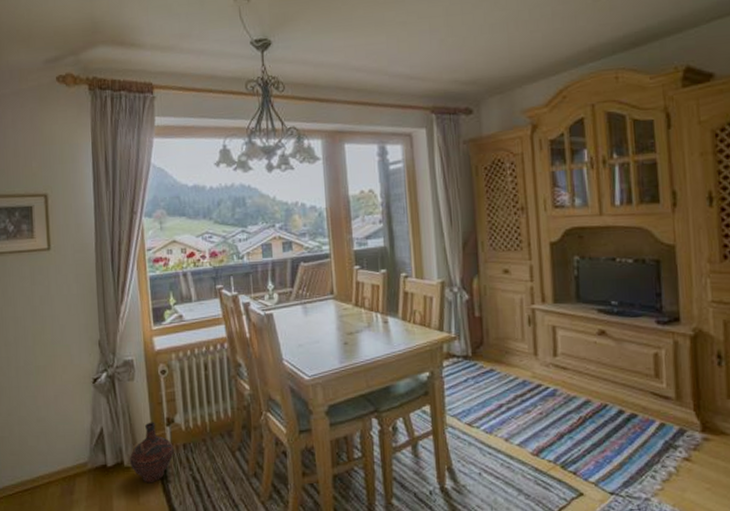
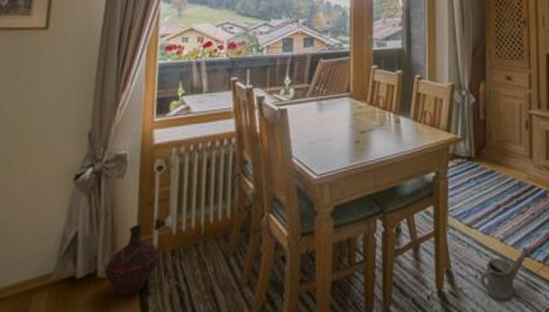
watering can: none [485,446,539,500] -> present [481,246,530,302]

